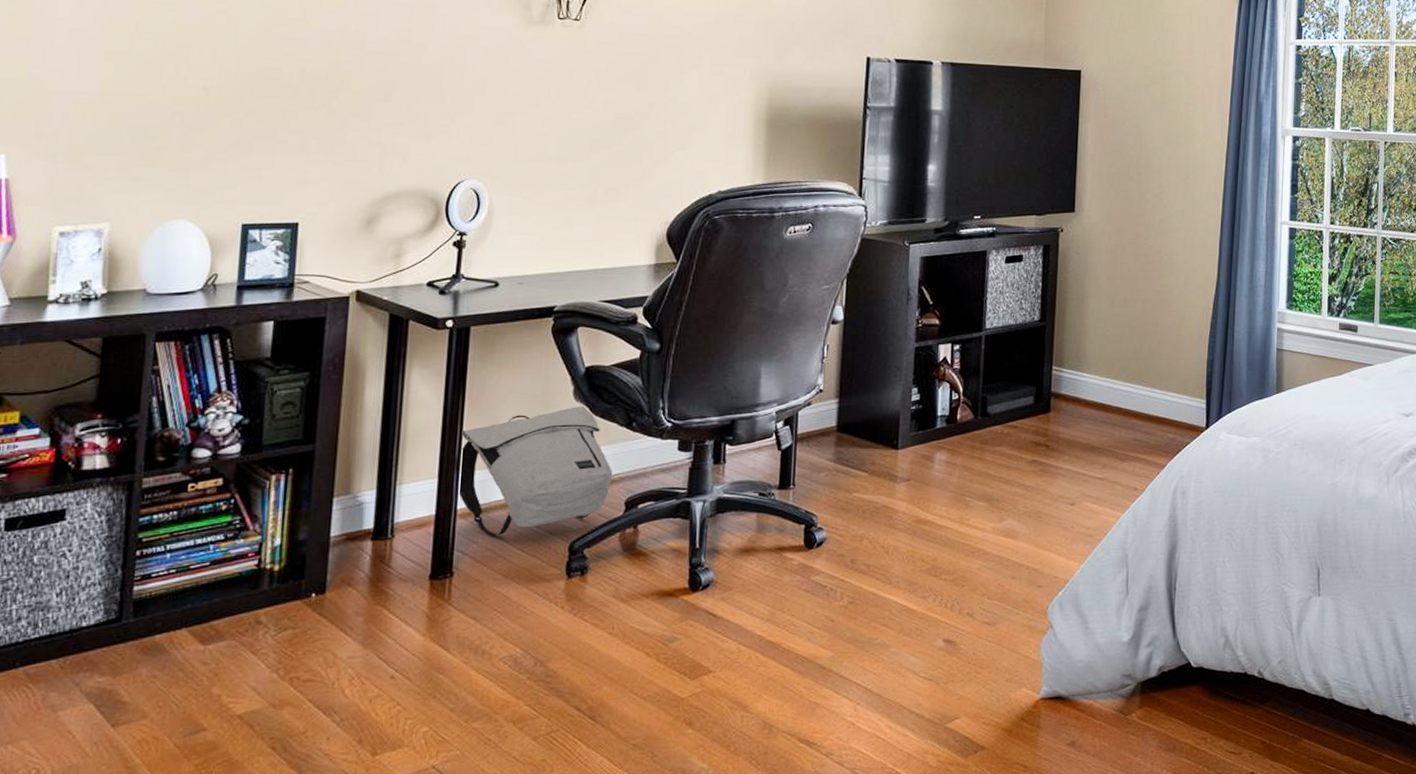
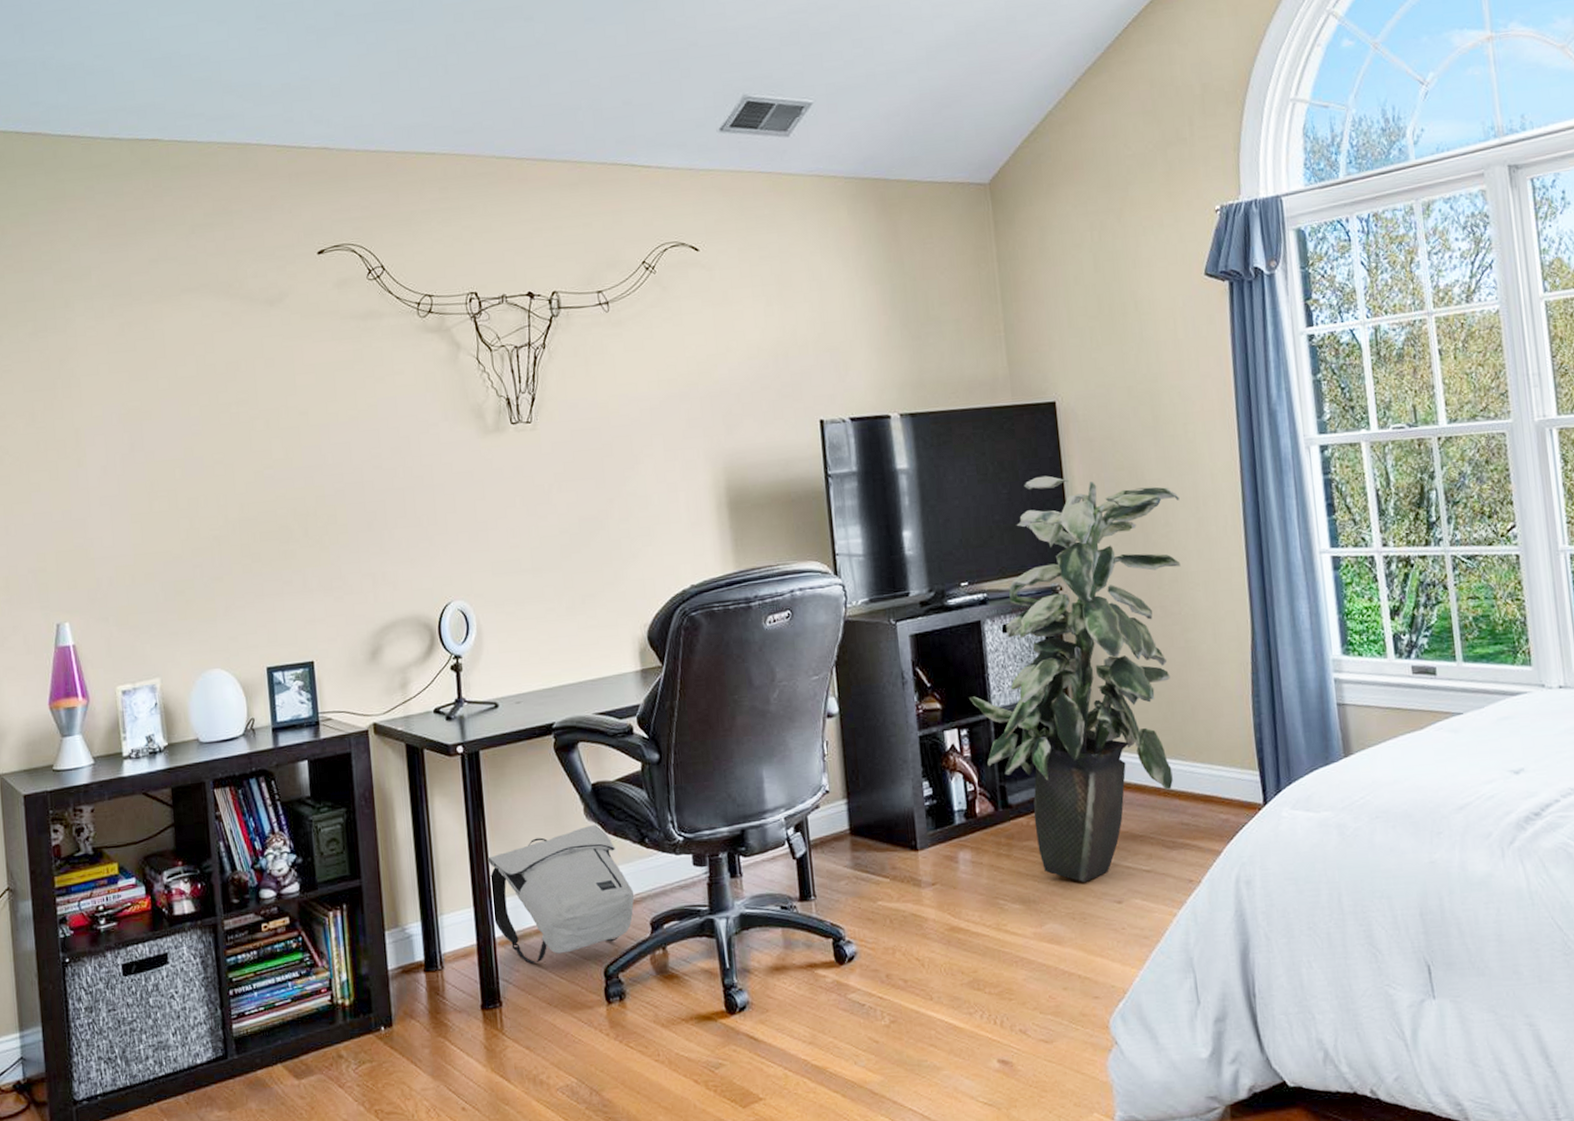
indoor plant: none [966,132,1174,485] -> present [969,475,1181,882]

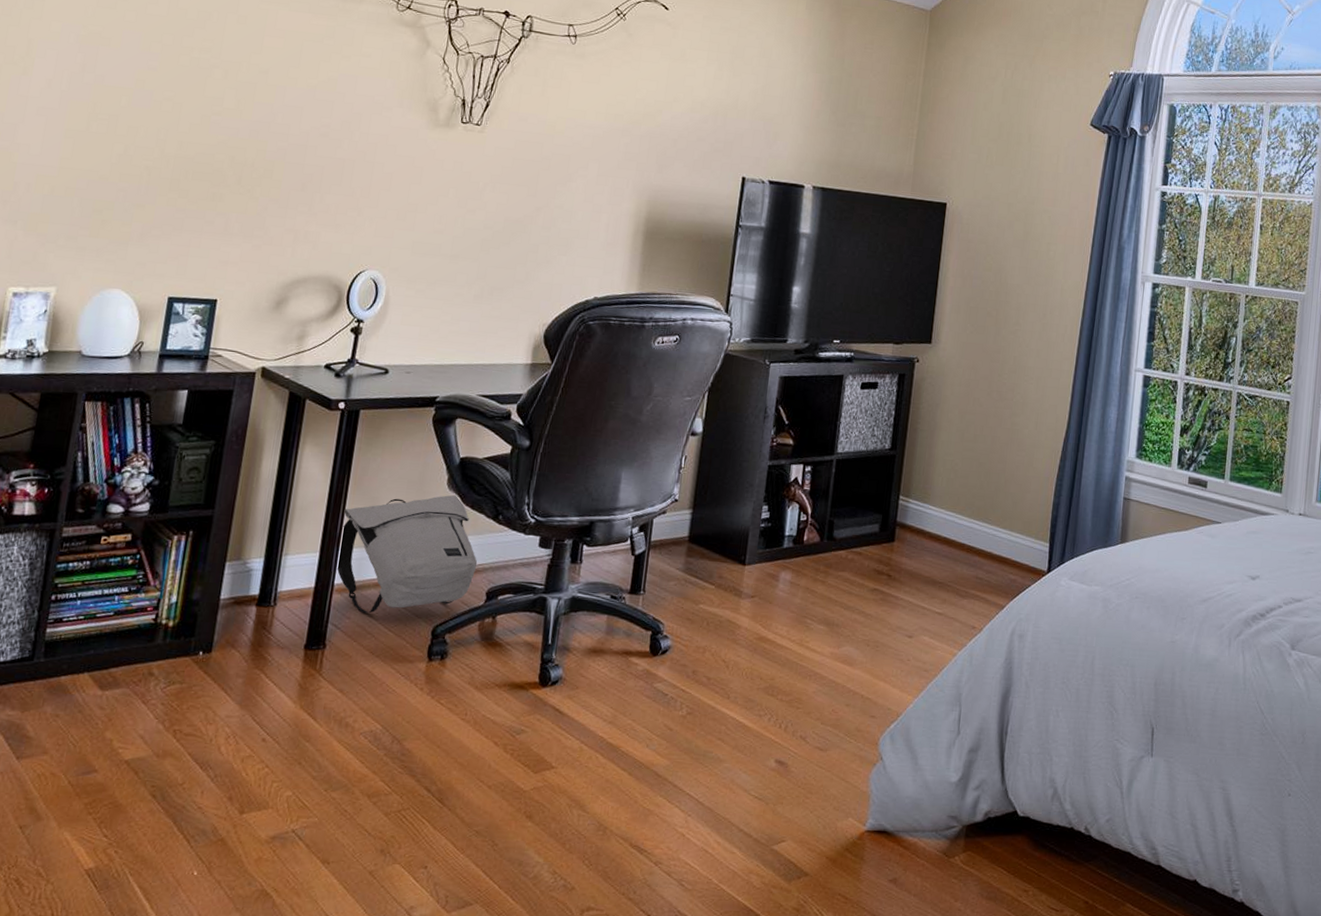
indoor plant: present [969,475,1181,882] -> none [819,262,1032,615]

